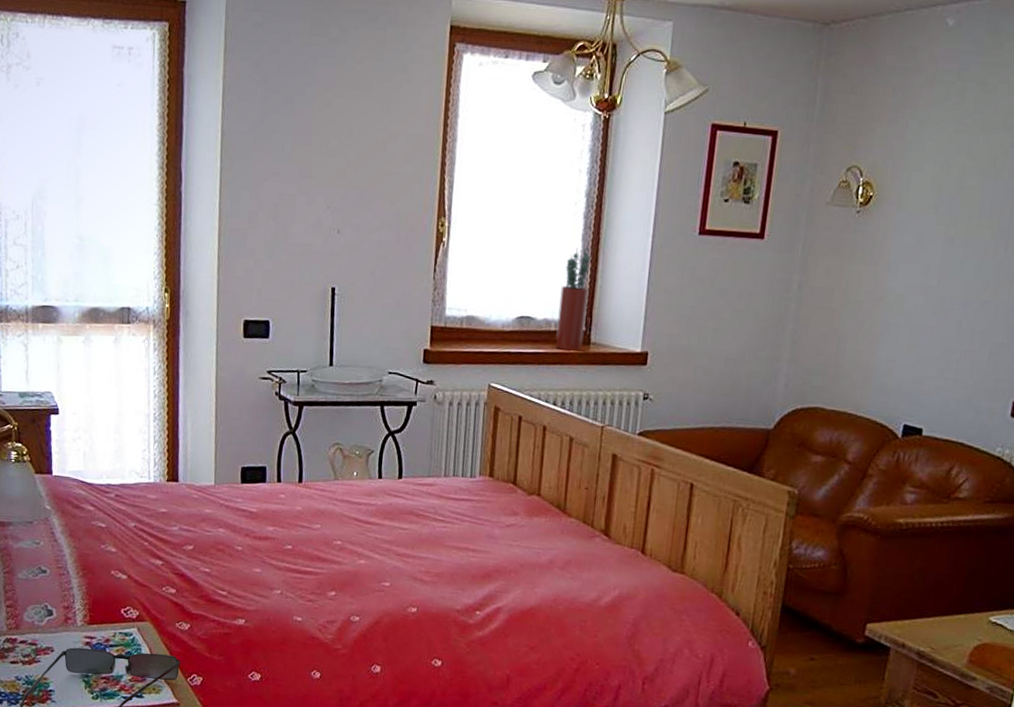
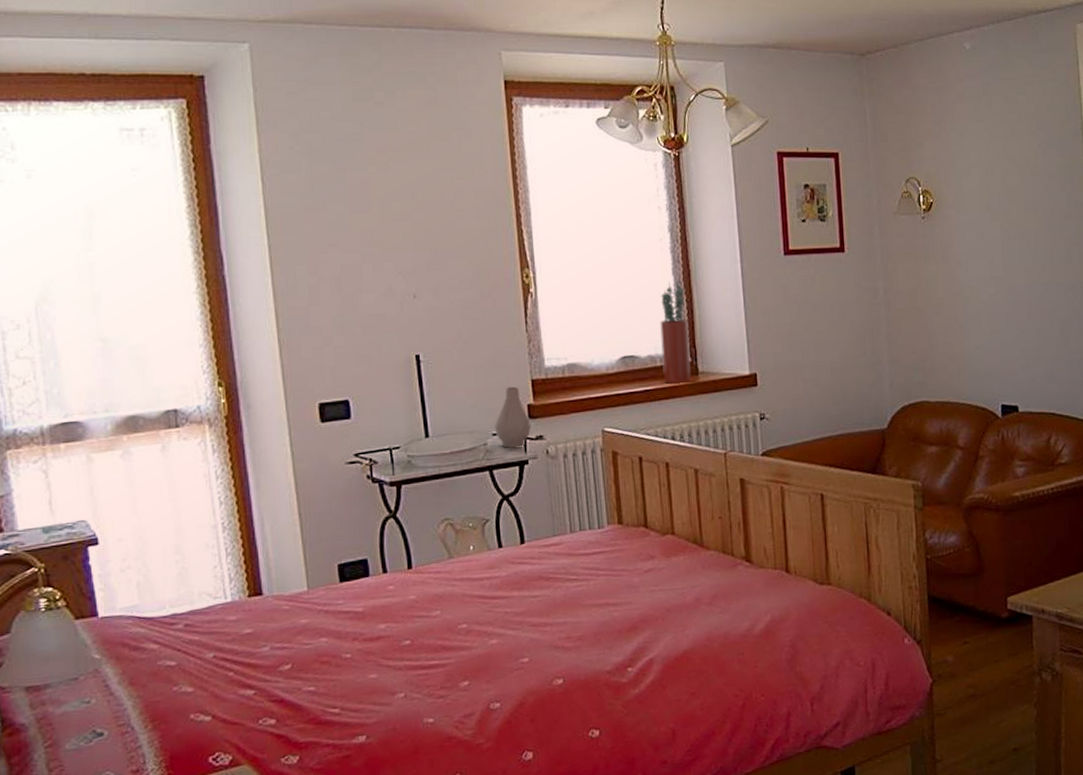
vase: none [391,330,425,389] -> present [494,386,532,448]

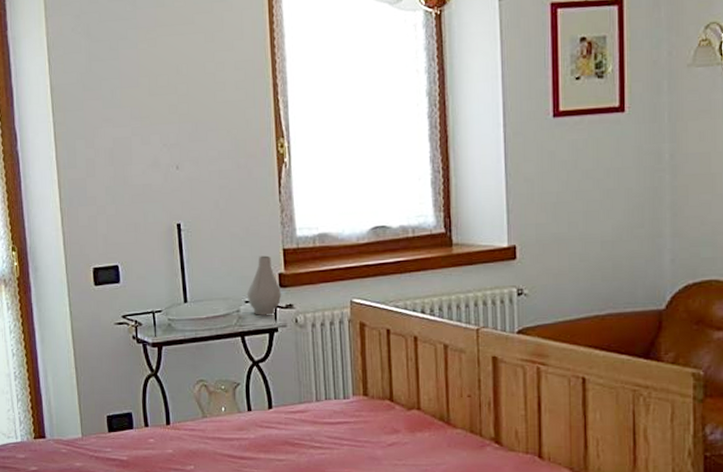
vase: present [660,275,691,384] -> none [414,142,445,256]

